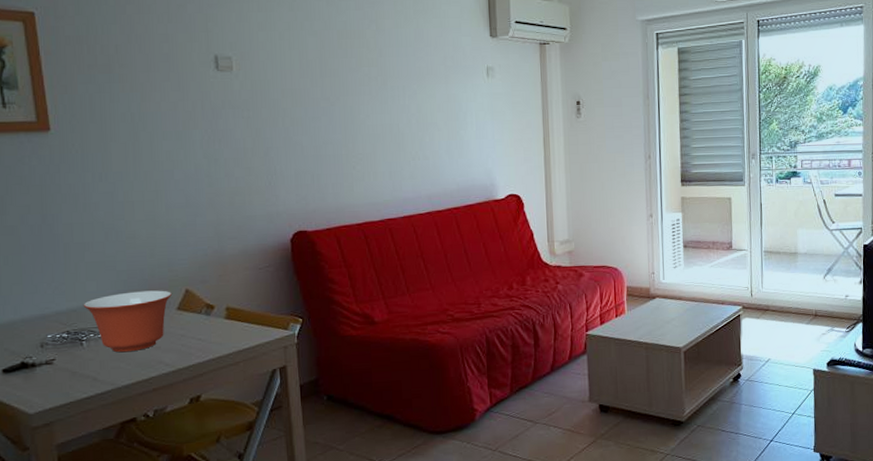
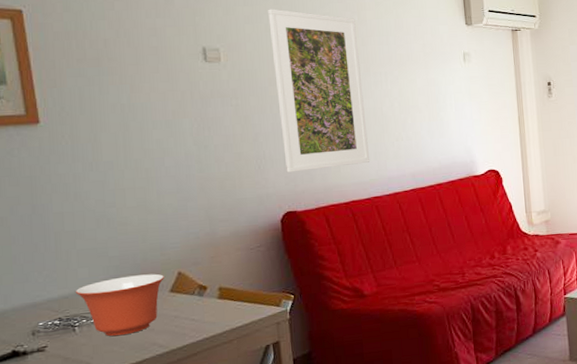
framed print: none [282,15,385,190] -> present [268,9,370,173]

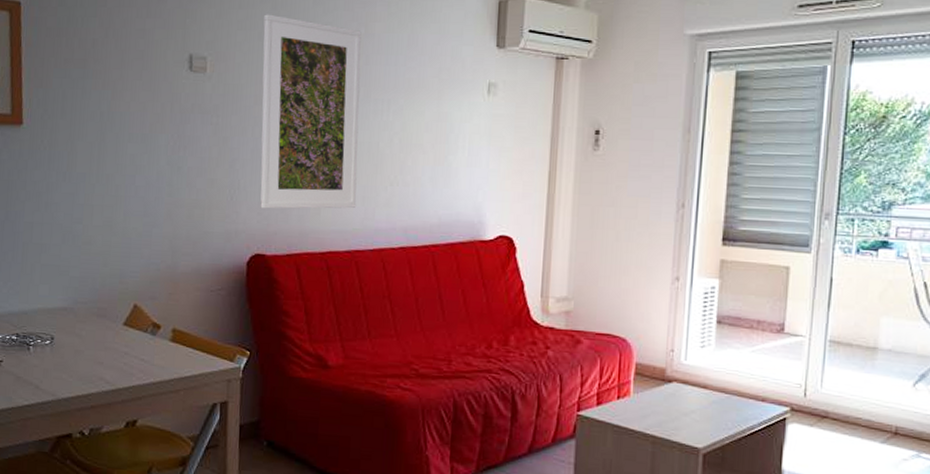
mixing bowl: present [75,273,164,337] -> none [34,300,120,364]

